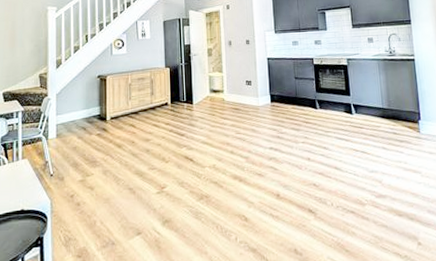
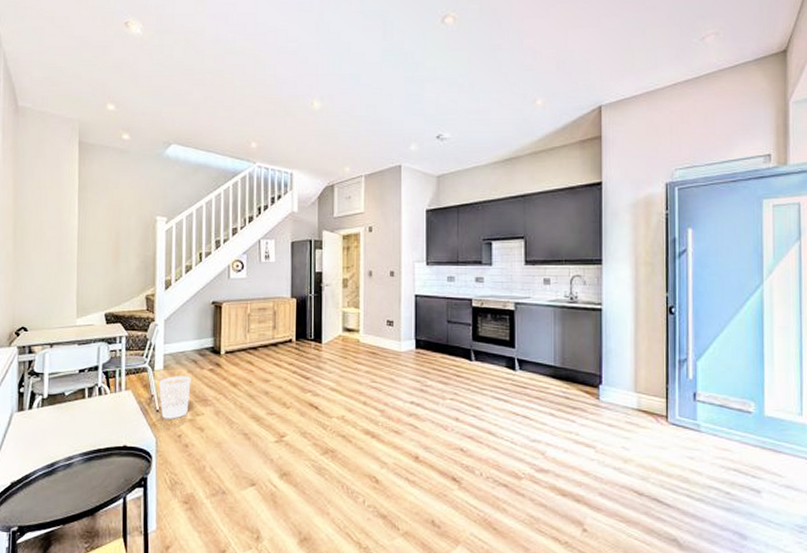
wastebasket: none [53,142,81,182] -> present [159,376,191,419]

